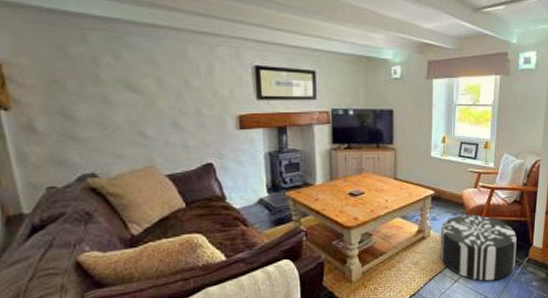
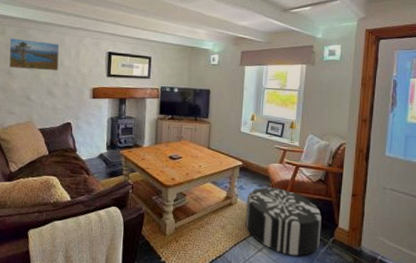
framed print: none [96,48,185,95] -> present [9,38,60,71]

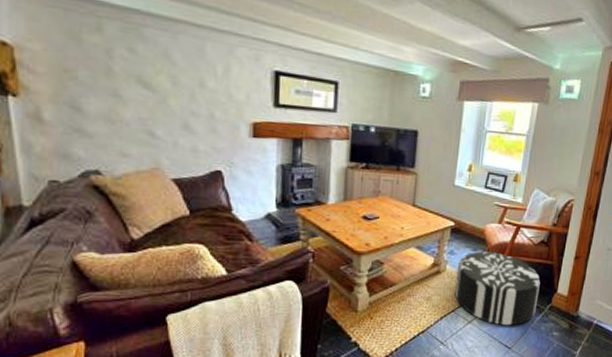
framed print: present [9,38,60,71] -> none [111,38,199,96]

